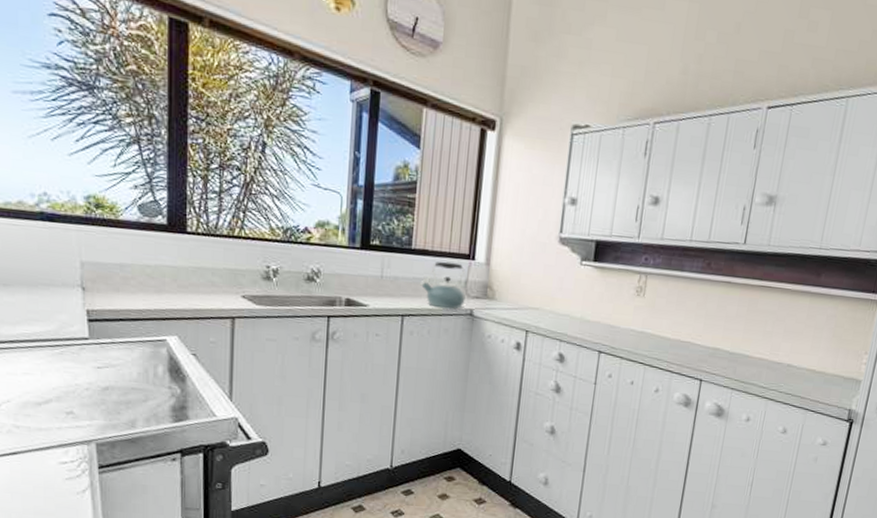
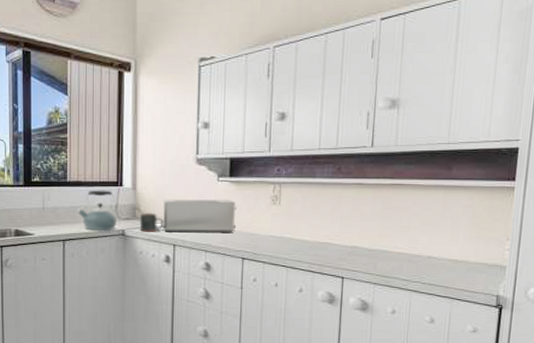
mug: none [490,291,517,315] -> present [139,212,163,232]
toaster: none [516,279,598,324] -> present [163,199,236,234]

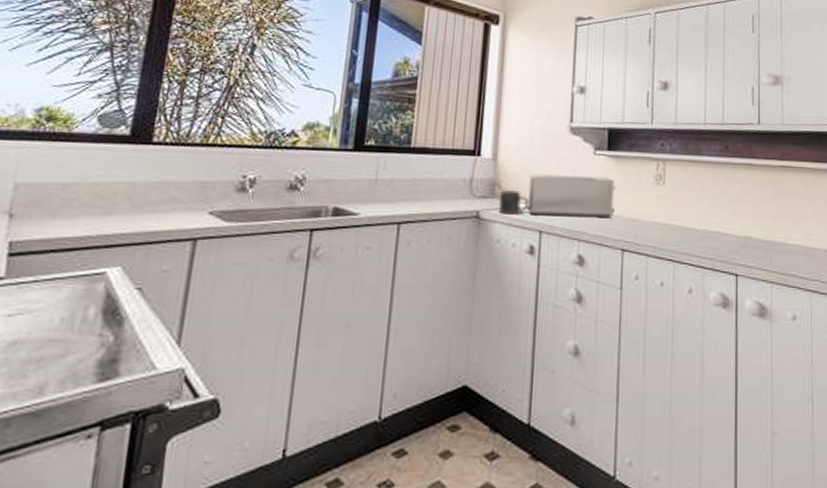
kettle: present [77,190,117,231] -> none [420,159,471,212]

